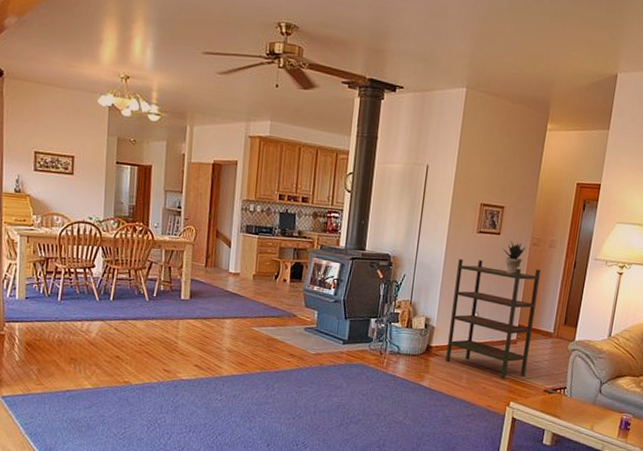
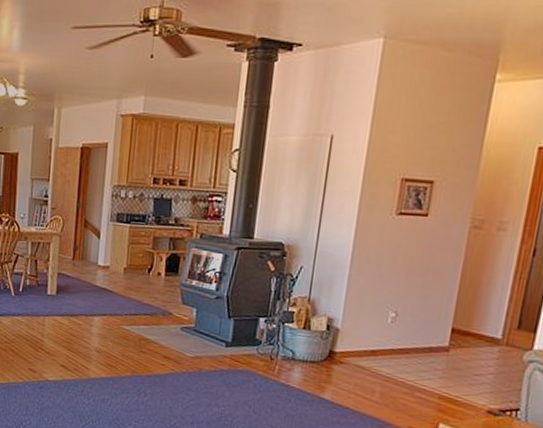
bookshelf: present [446,259,541,380] -> none [353,247,484,397]
potted plant: present [502,240,525,274] -> none [430,222,463,265]

